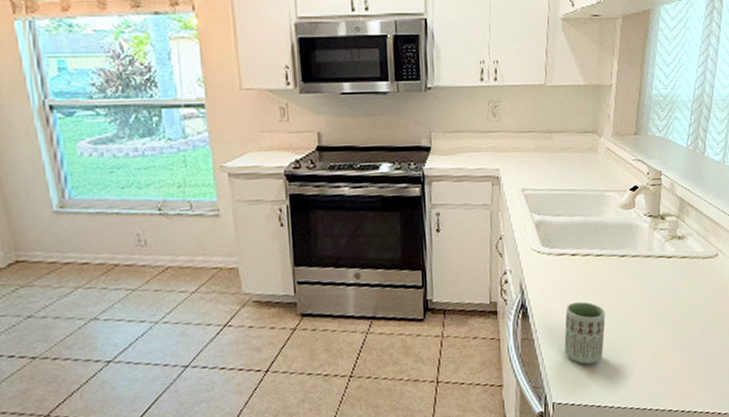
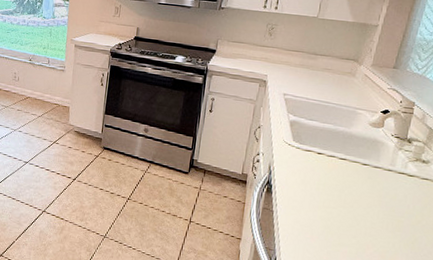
cup: present [564,301,605,365] -> none [298,191,341,245]

